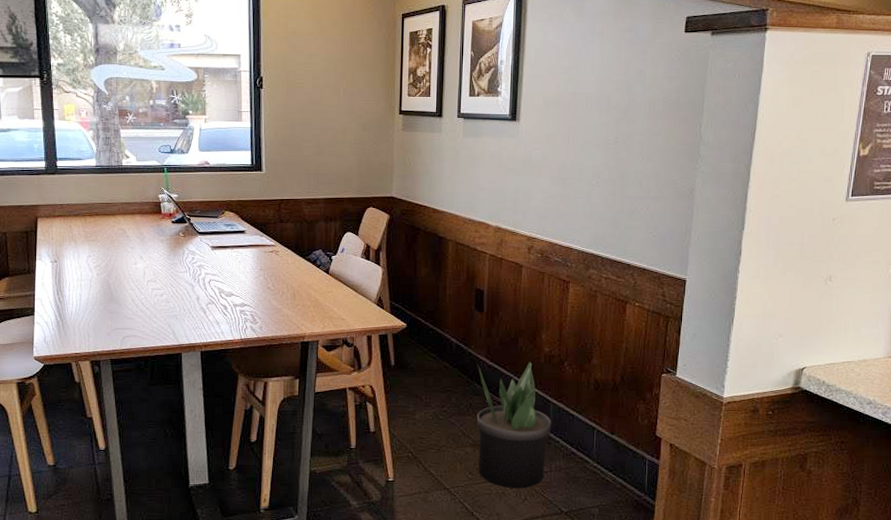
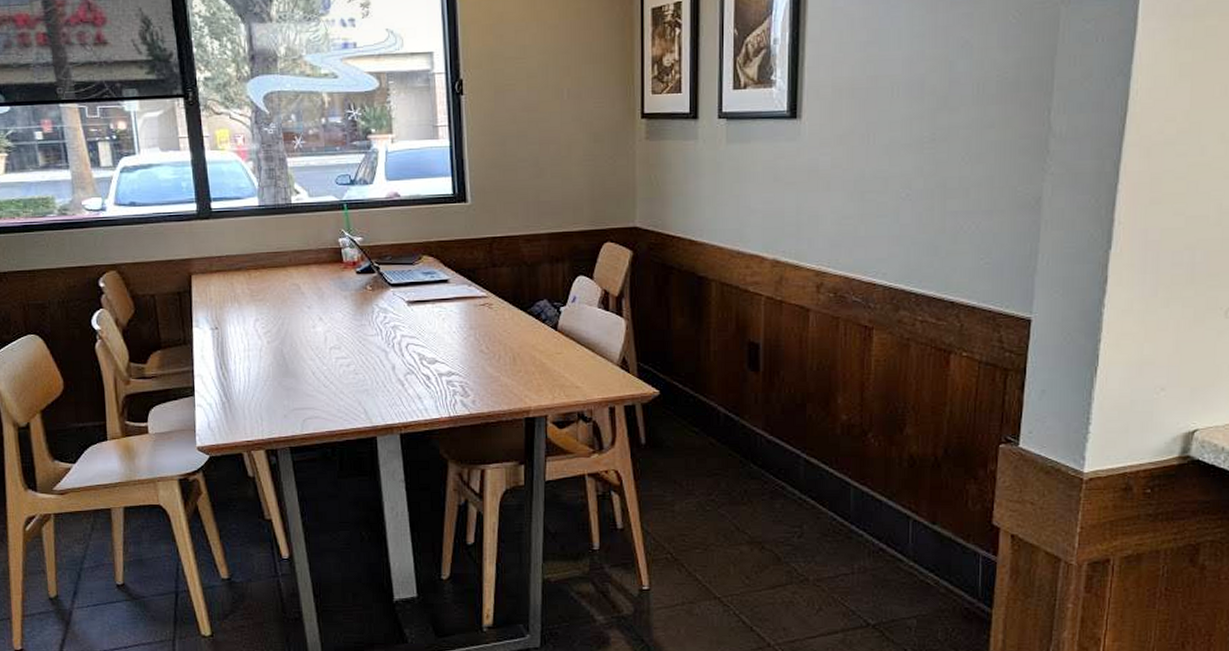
planter: present [476,361,551,489] -> none [753,433,852,596]

